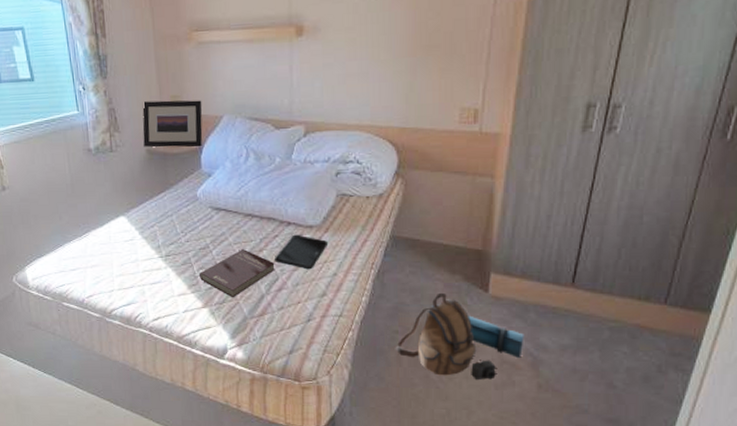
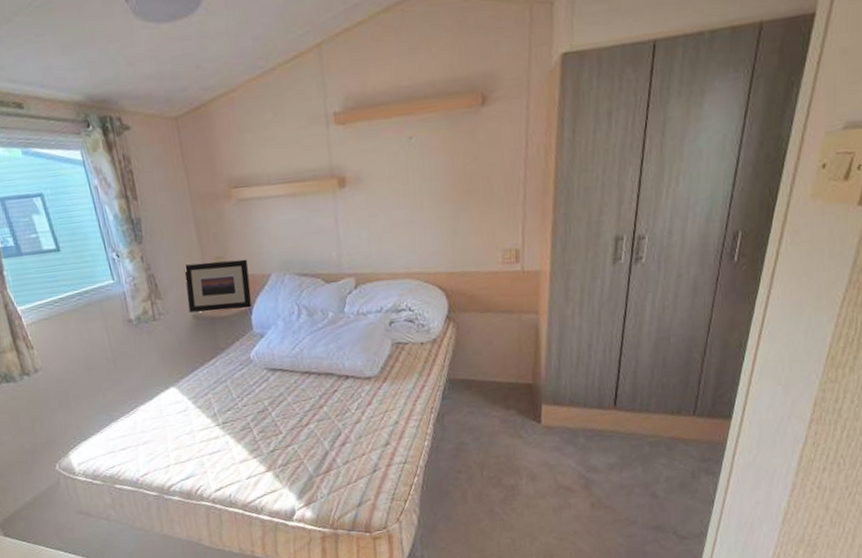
book: present [199,249,275,298] -> none [260,408,337,459]
tablet: present [275,234,327,270] -> none [335,387,387,421]
backpack: present [395,292,524,381] -> none [459,428,577,508]

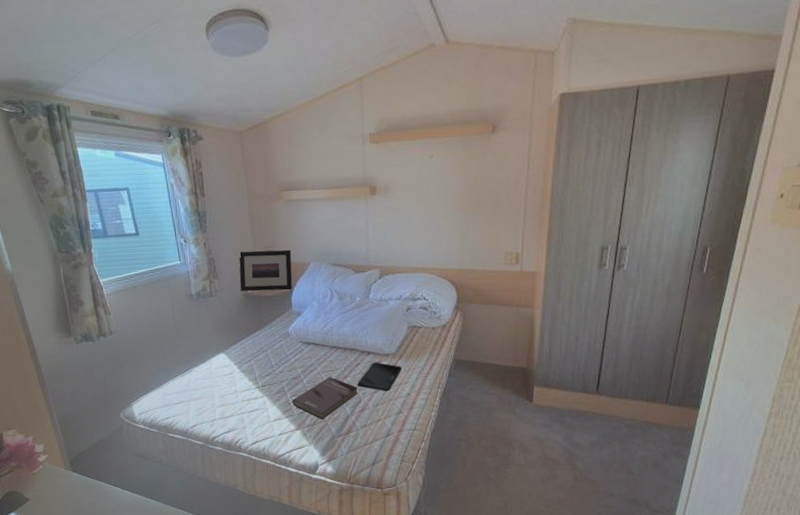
book: none [260,408,337,459] -> present [292,377,358,420]
tablet: none [335,387,387,421] -> present [357,362,402,392]

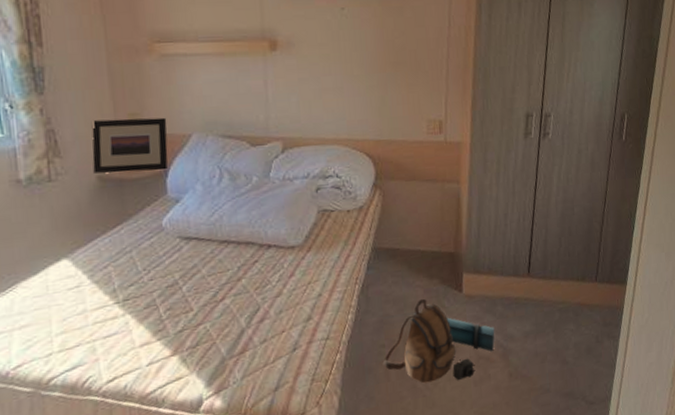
book: present [292,377,358,420] -> none [167,280,256,339]
tablet: present [357,362,402,392] -> none [255,257,311,294]
backpack: none [460,404,563,476] -> present [382,298,495,384]

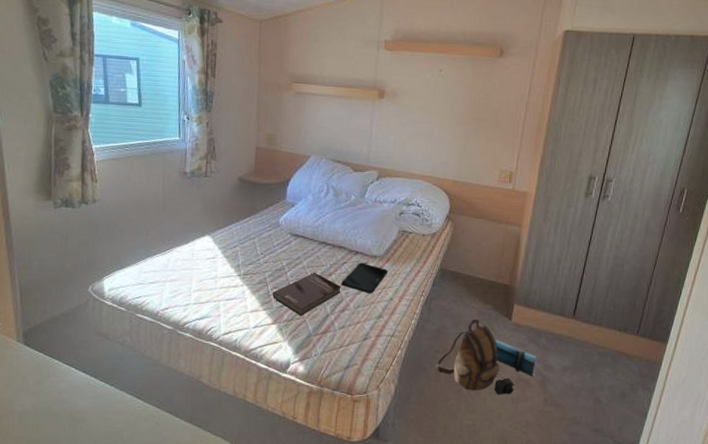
picture frame: present [91,117,168,174] -> none [236,136,294,181]
book: none [167,280,256,339] -> present [273,273,341,317]
tablet: none [255,257,311,294] -> present [341,262,387,294]

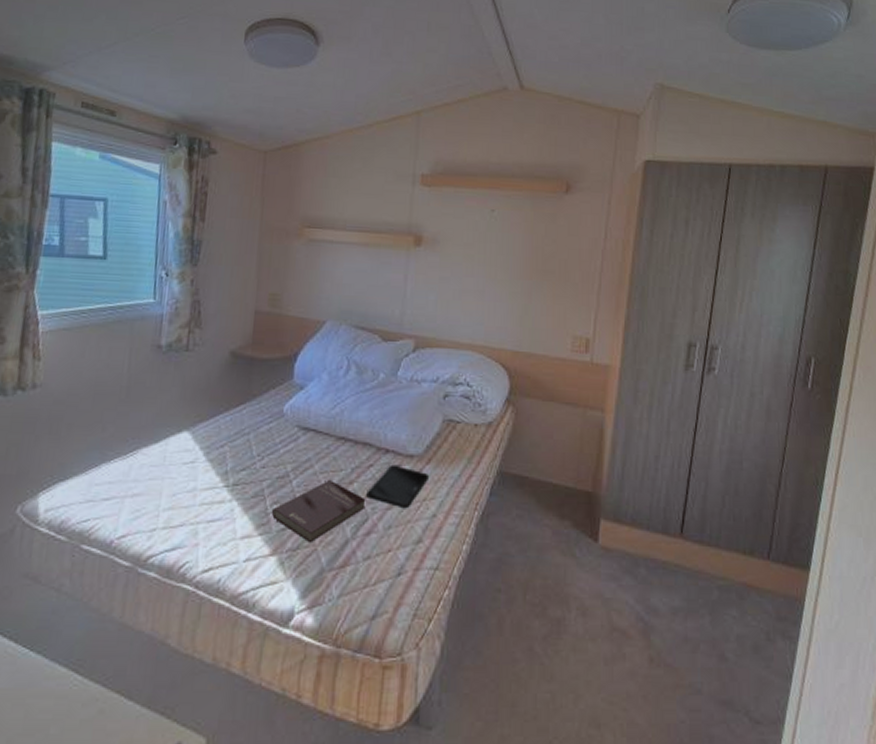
backpack: present [435,319,537,396] -> none [496,541,635,654]

